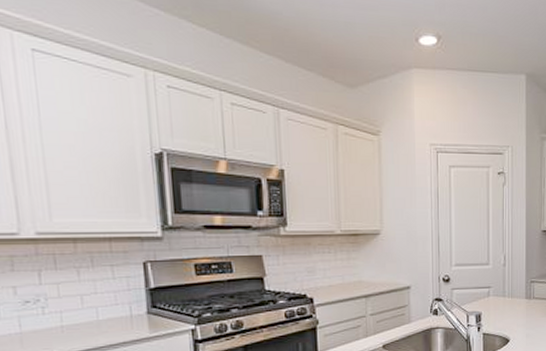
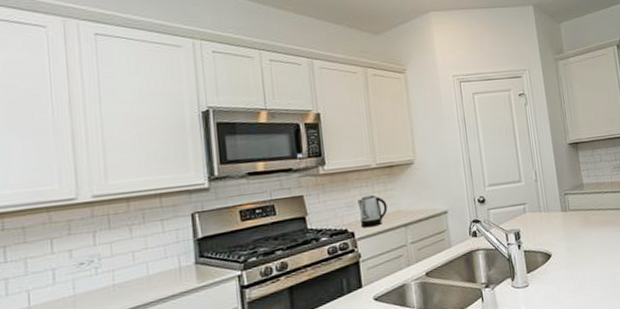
kettle: none [319,262,349,295] -> present [357,194,388,228]

